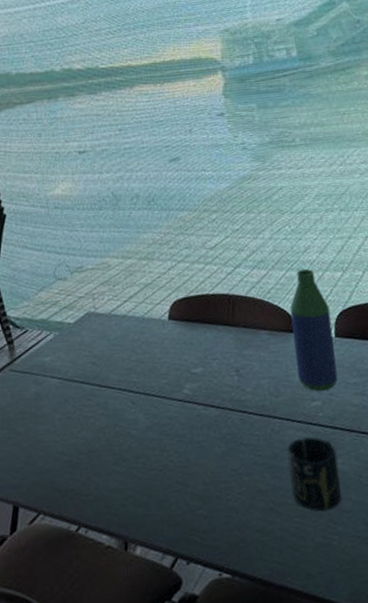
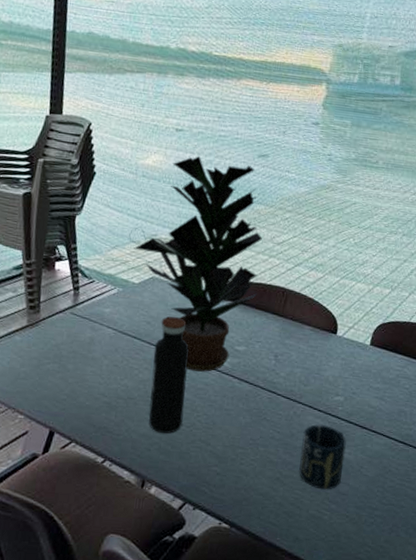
potted plant: none [61,173,202,407] -> present [134,156,262,372]
water bottle: none [105,350,154,484] -> present [149,316,189,434]
bottle: present [290,269,338,392] -> none [329,280,372,390]

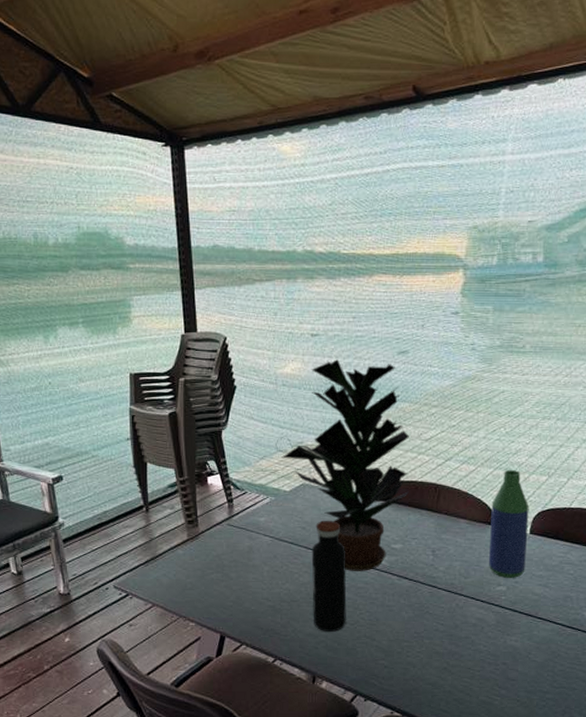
cup: present [299,423,346,490] -> none [465,614,512,677]
bottle: none [329,280,372,390] -> present [489,470,529,579]

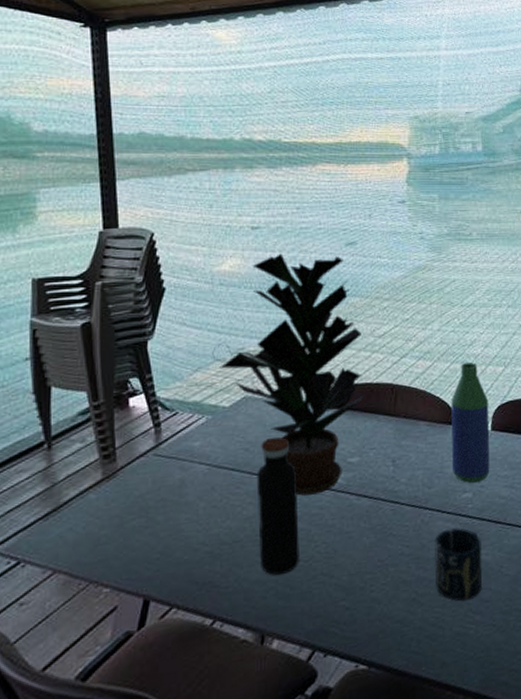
cup: none [465,614,512,677] -> present [434,528,482,602]

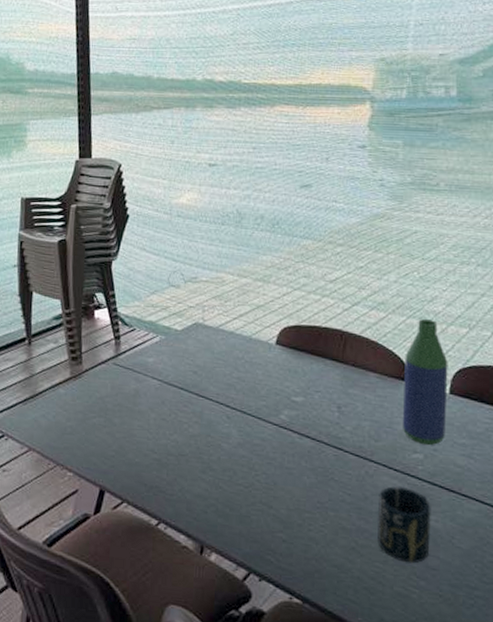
potted plant: present [219,253,364,496] -> none [174,191,312,426]
water bottle: present [256,436,299,575] -> none [202,364,241,494]

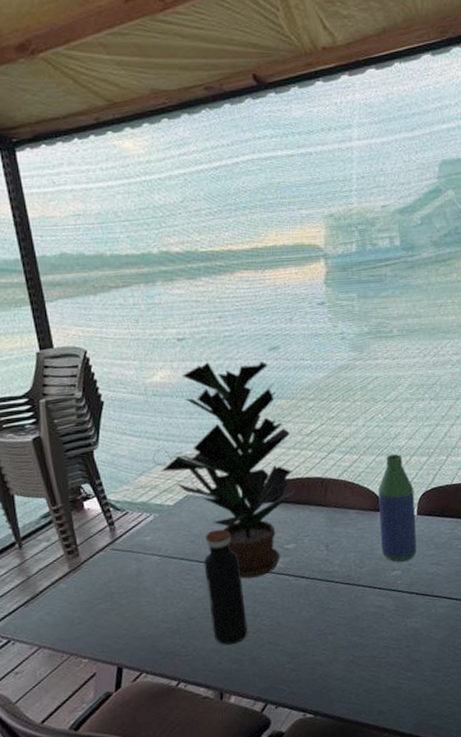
potted plant: none [174,191,312,426] -> present [161,361,296,579]
water bottle: none [202,364,241,494] -> present [203,529,248,645]
cup: present [377,485,431,564] -> none [368,601,413,662]

